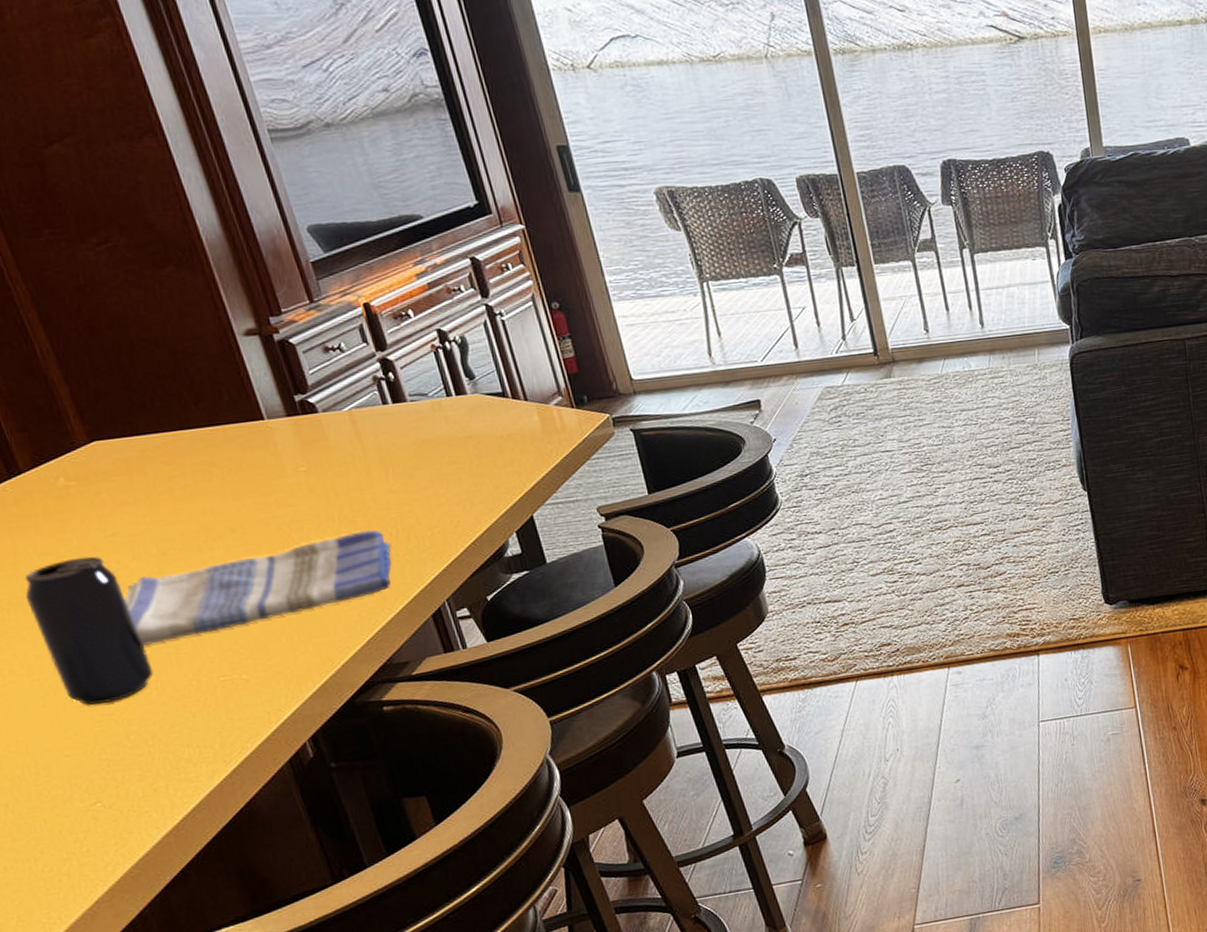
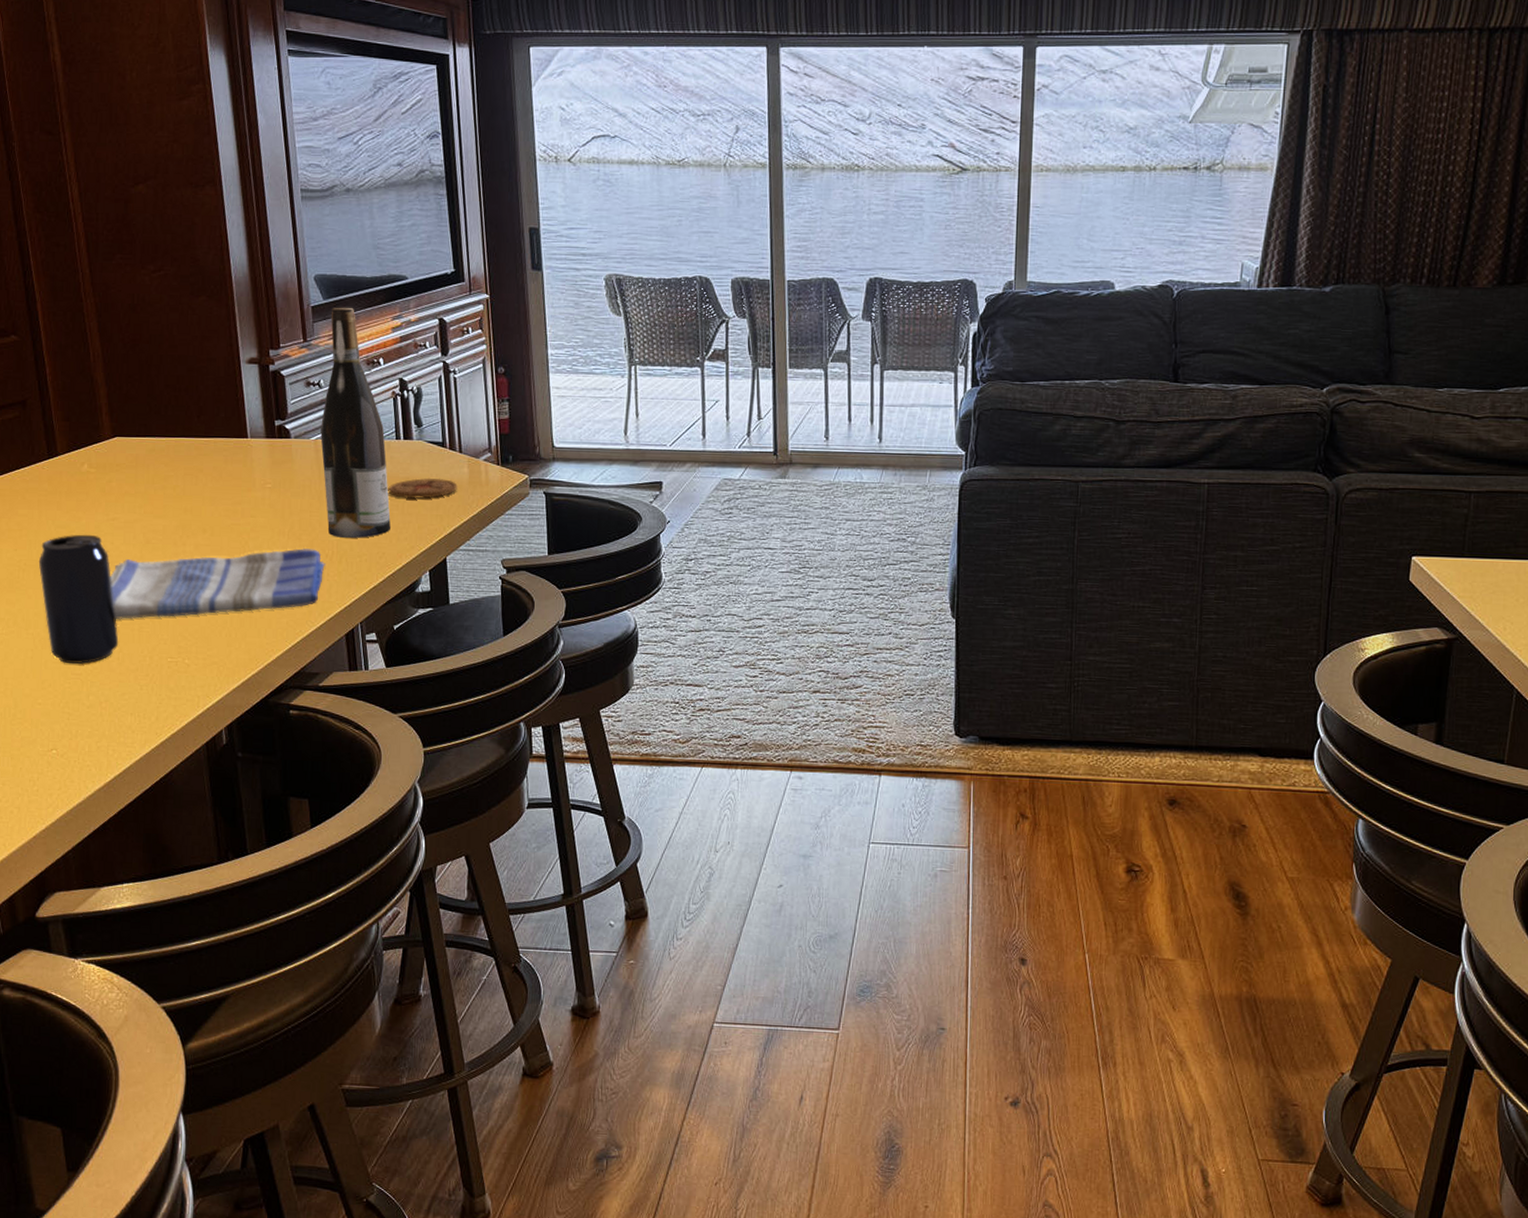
wine bottle: none [336,257,461,513] -> present [320,307,391,538]
coaster: none [448,431,531,460] -> present [388,477,457,499]

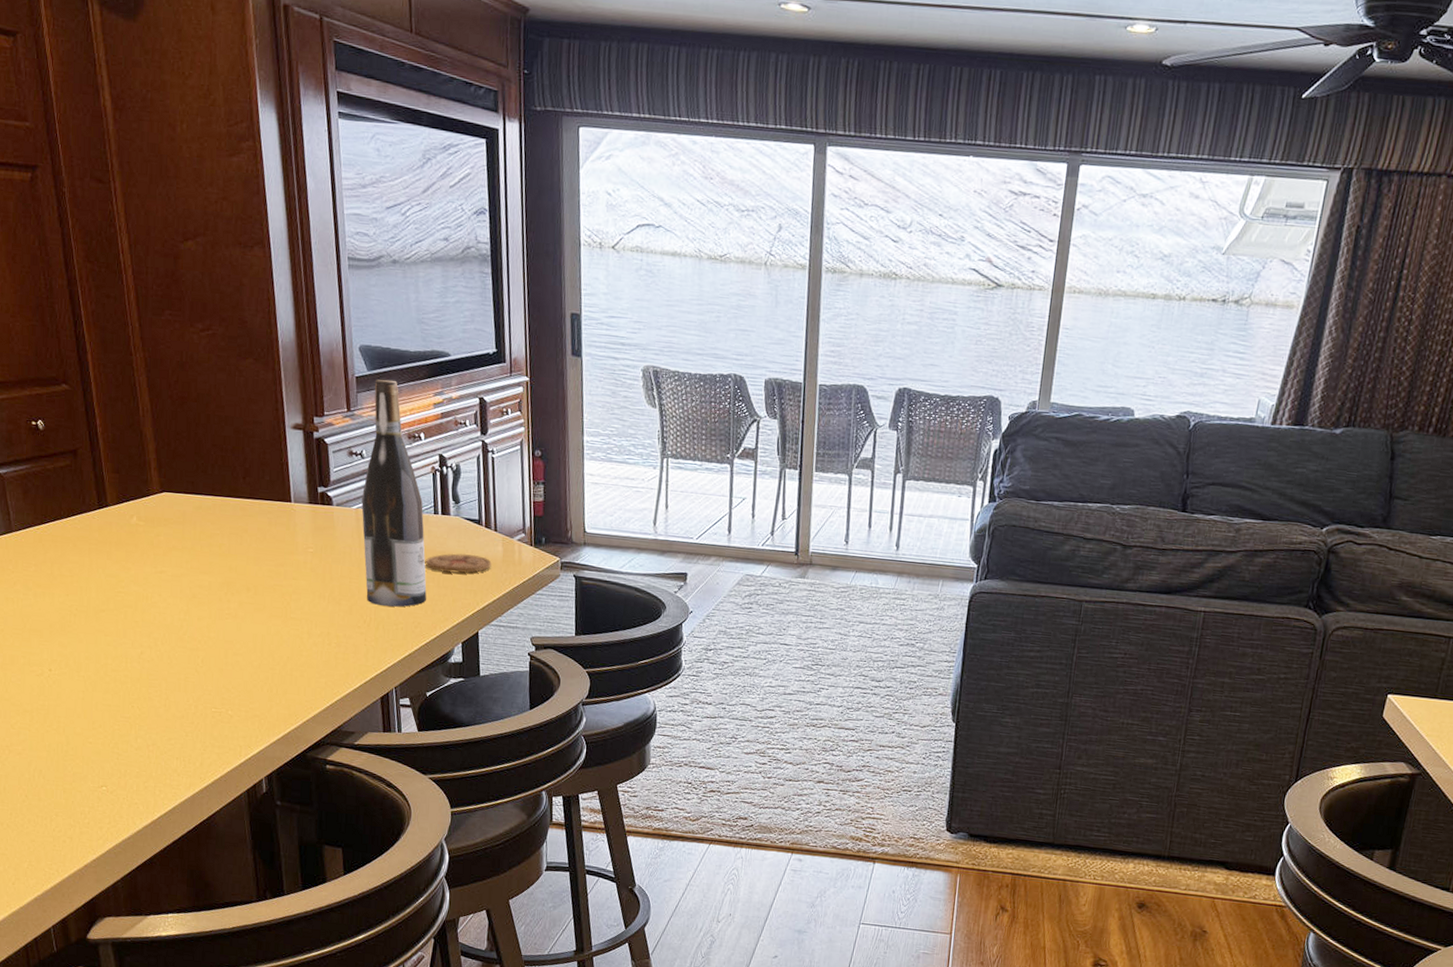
beverage can: present [38,534,119,664] -> none [89,584,166,708]
dish towel: present [110,548,325,619] -> none [157,612,363,670]

